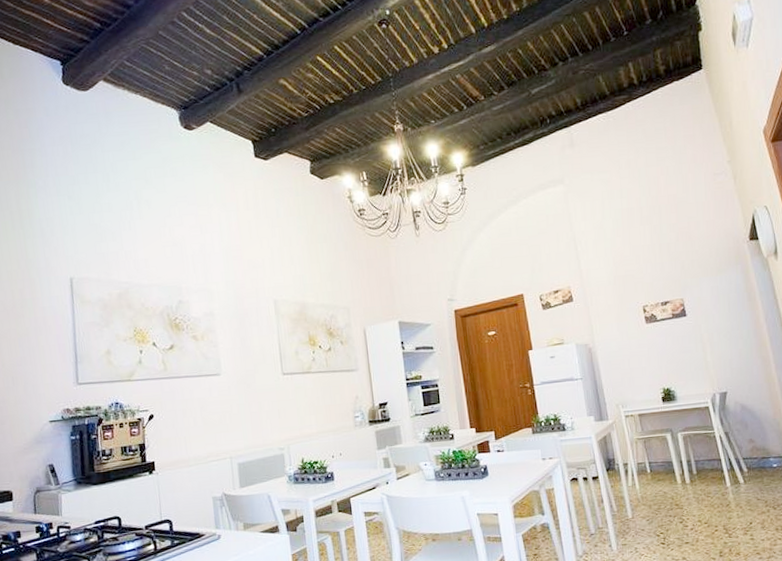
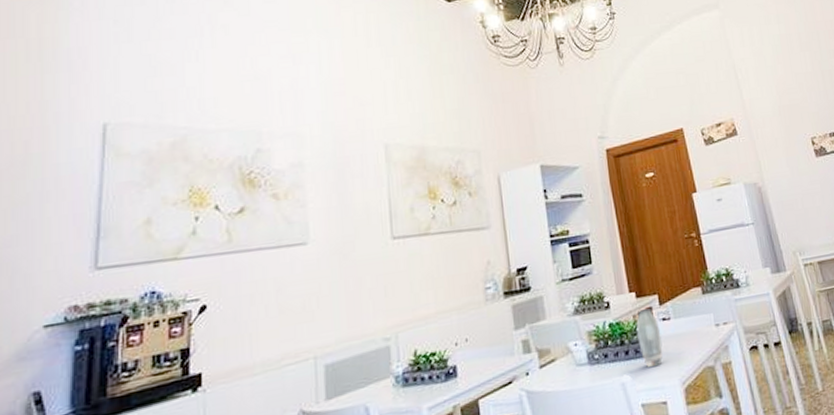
vase: none [475,442,497,486] -> present [636,308,663,367]

